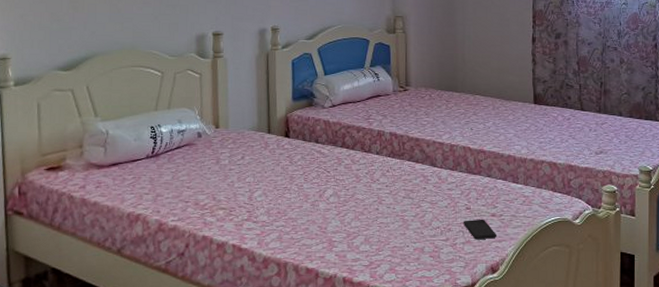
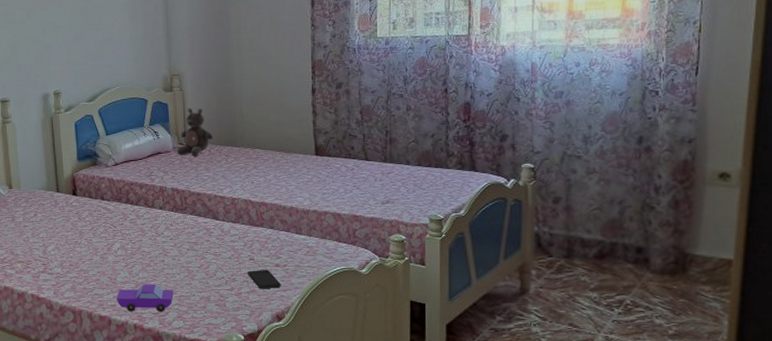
toy car: none [325,234,387,264] -> present [116,284,174,312]
stuffed animal: none [397,51,434,100] -> present [177,108,213,156]

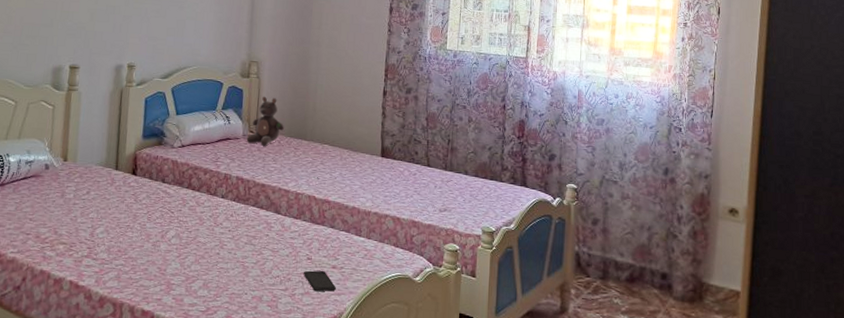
toy car: present [116,284,174,312] -> none [163,278,226,310]

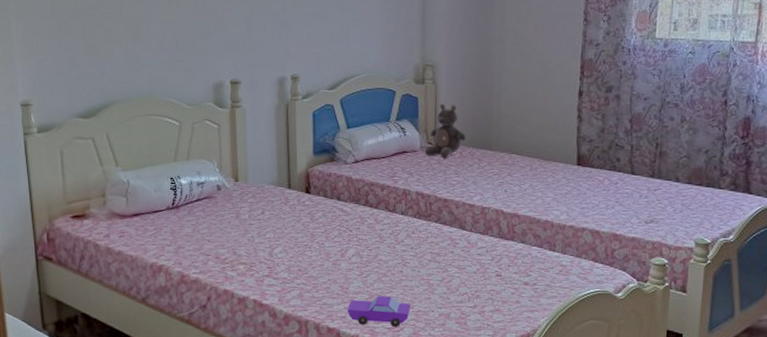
toy car: none [163,278,226,310] -> present [347,296,411,327]
mobile phone: present [303,270,336,292] -> none [492,287,529,309]

